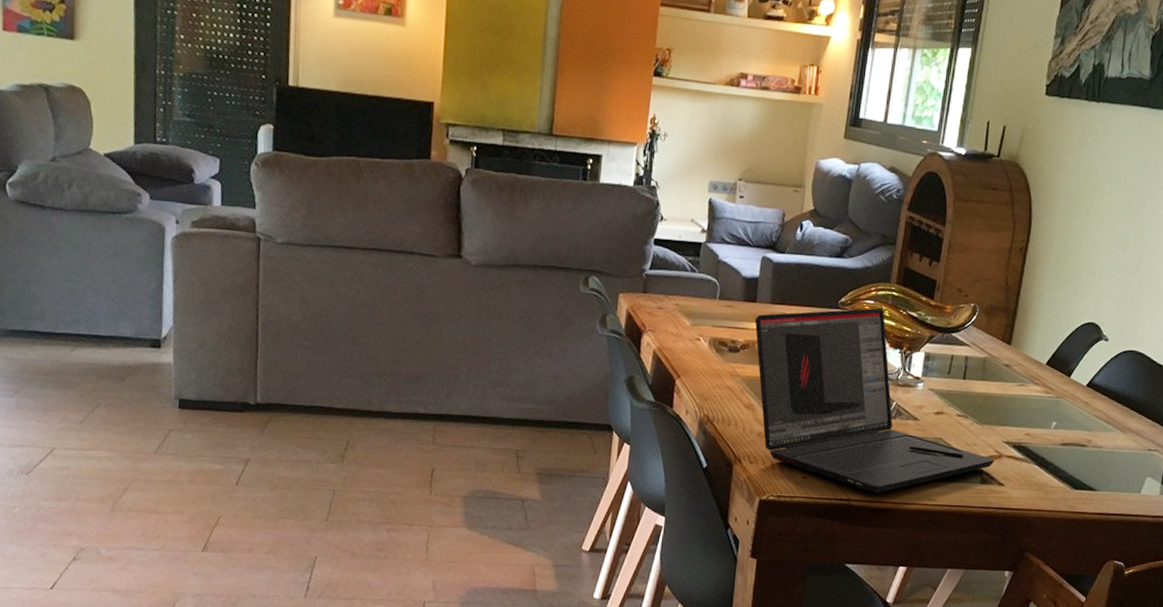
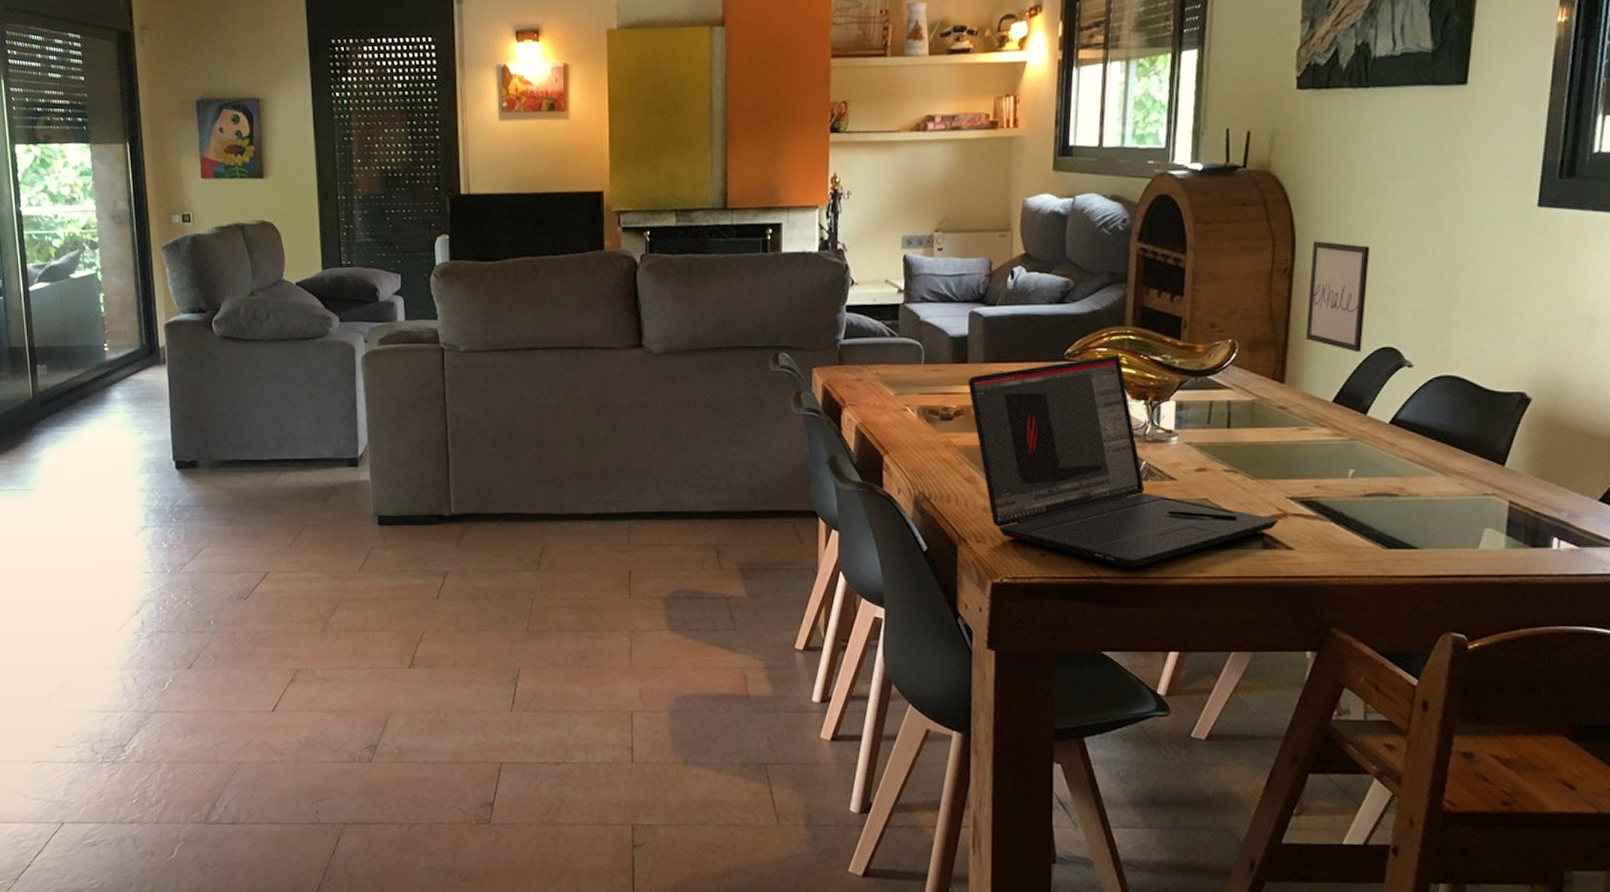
wall art: none [1031,227,1087,325] -> present [1305,241,1370,352]

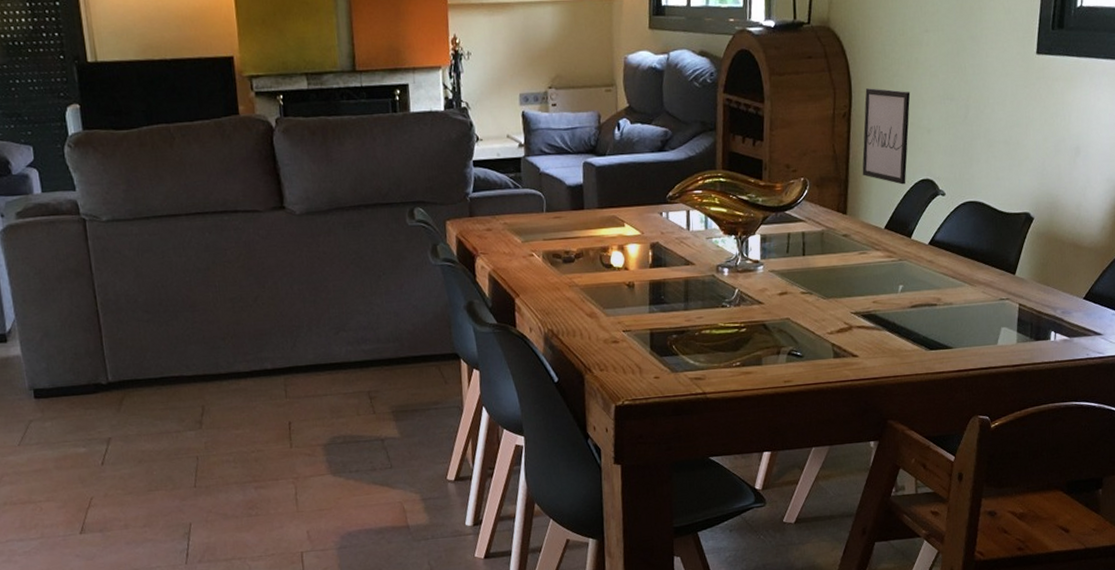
laptop: present [967,355,1278,568] -> none [585,196,846,383]

